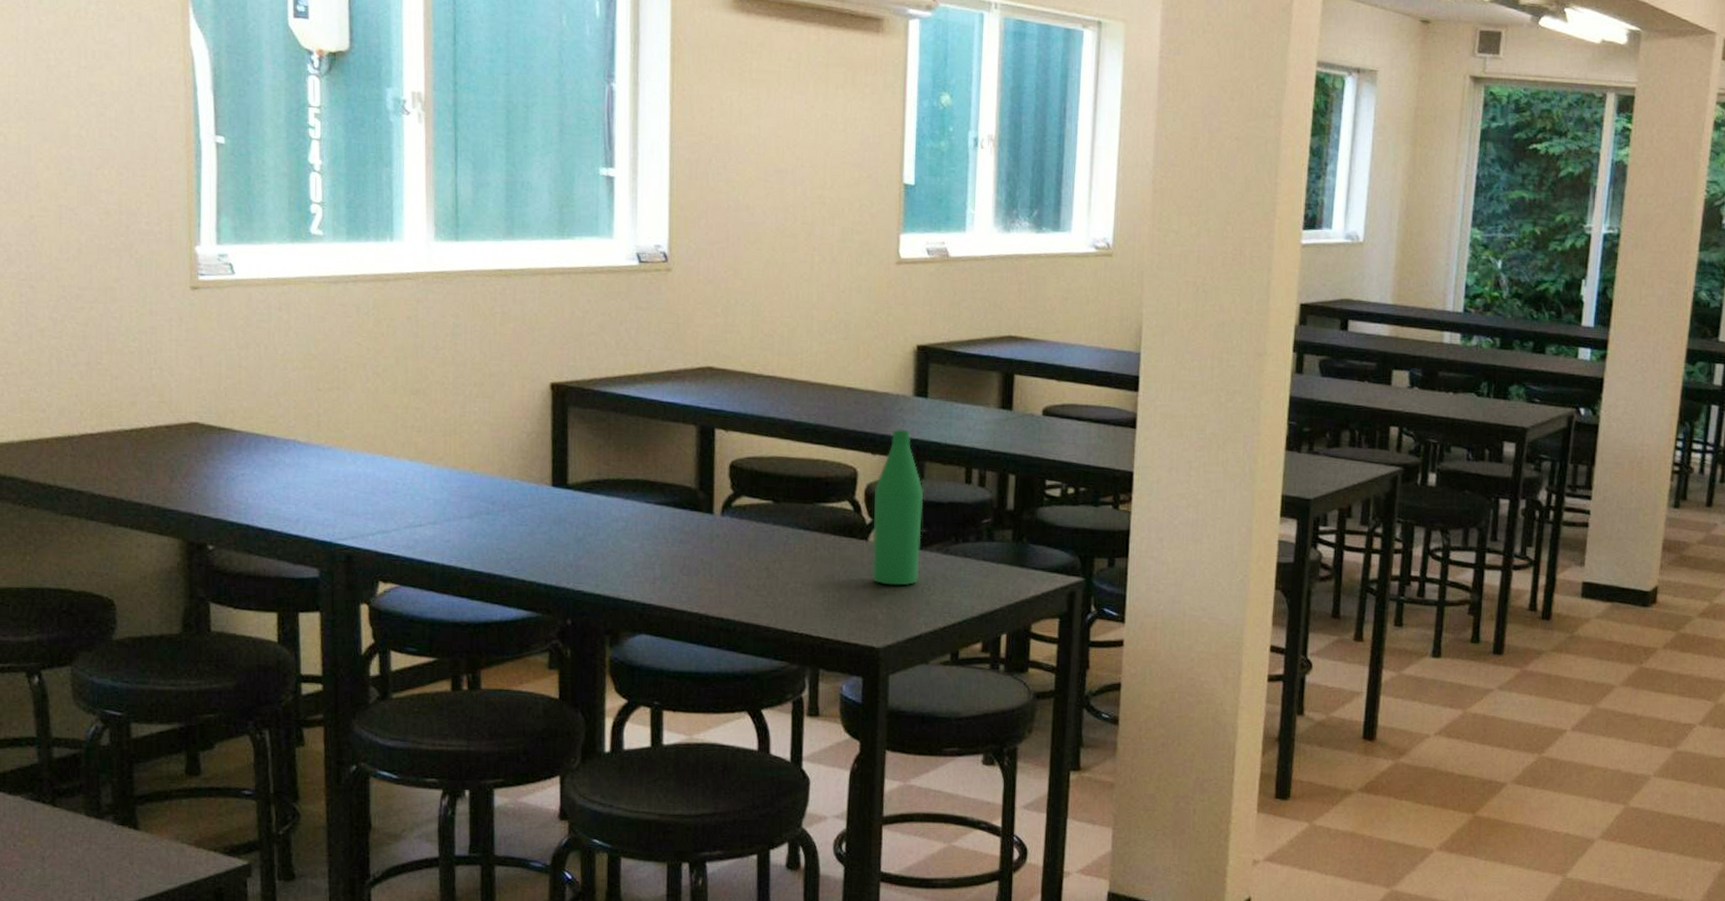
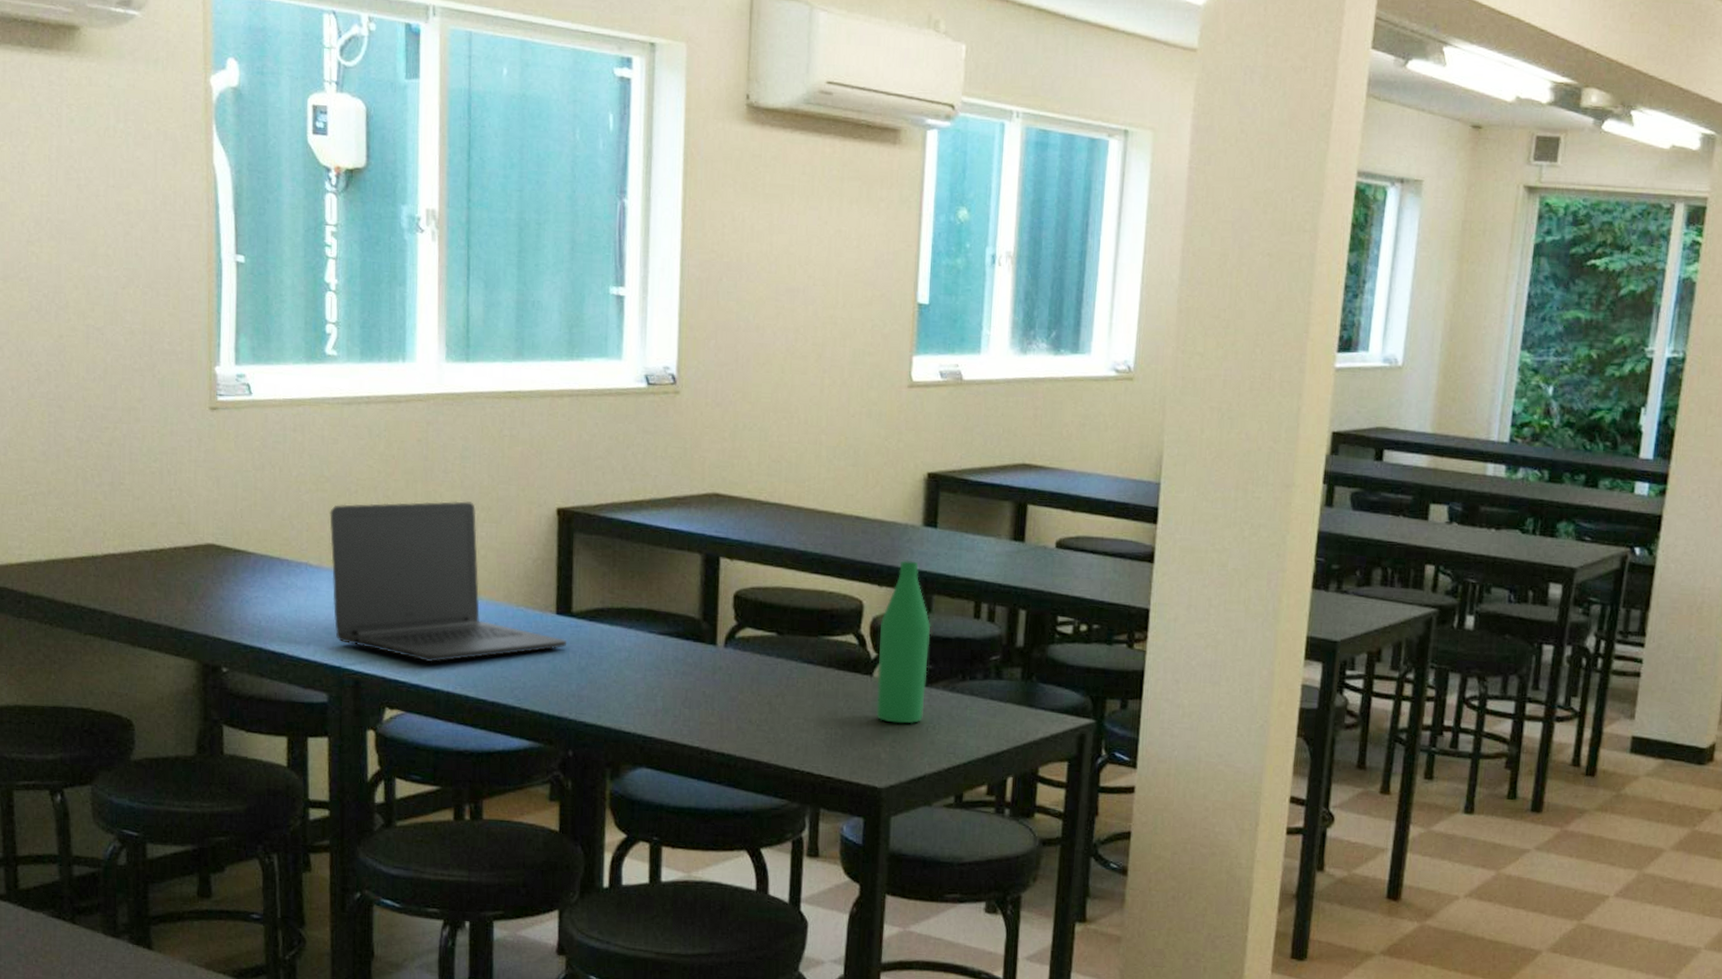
laptop: none [318,377,564,537] -> present [330,501,567,663]

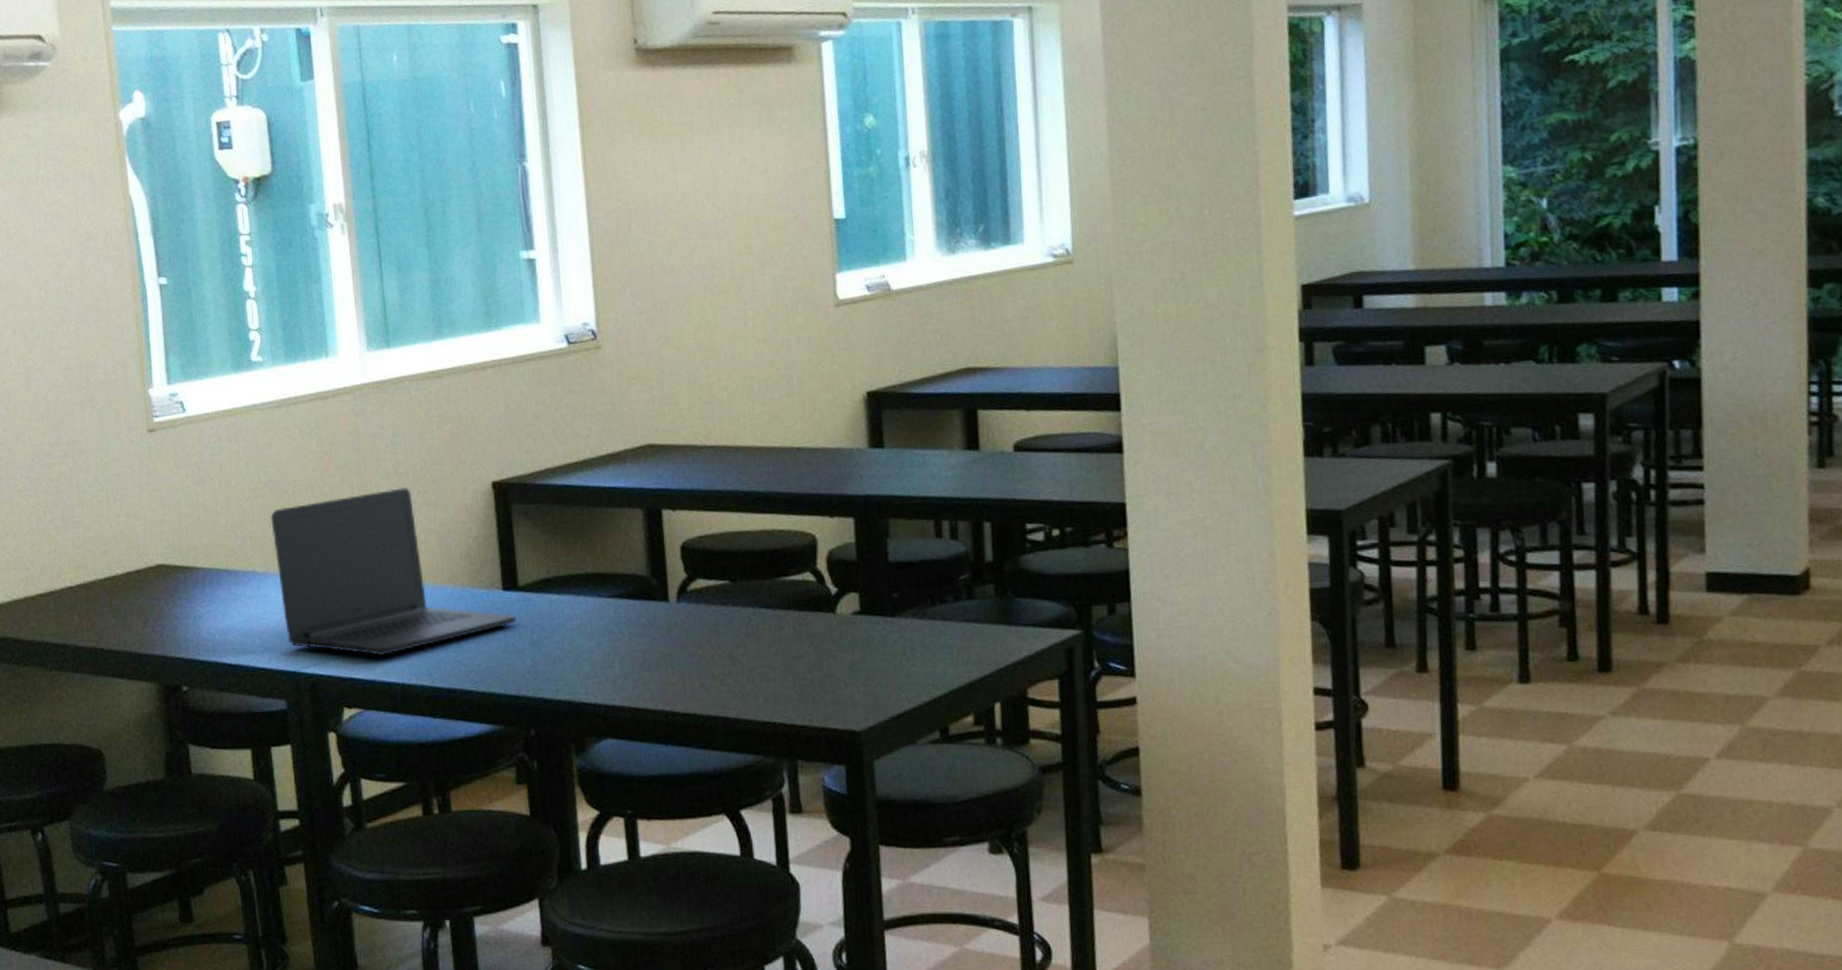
bottle: present [876,560,931,724] -> none [837,486,895,660]

